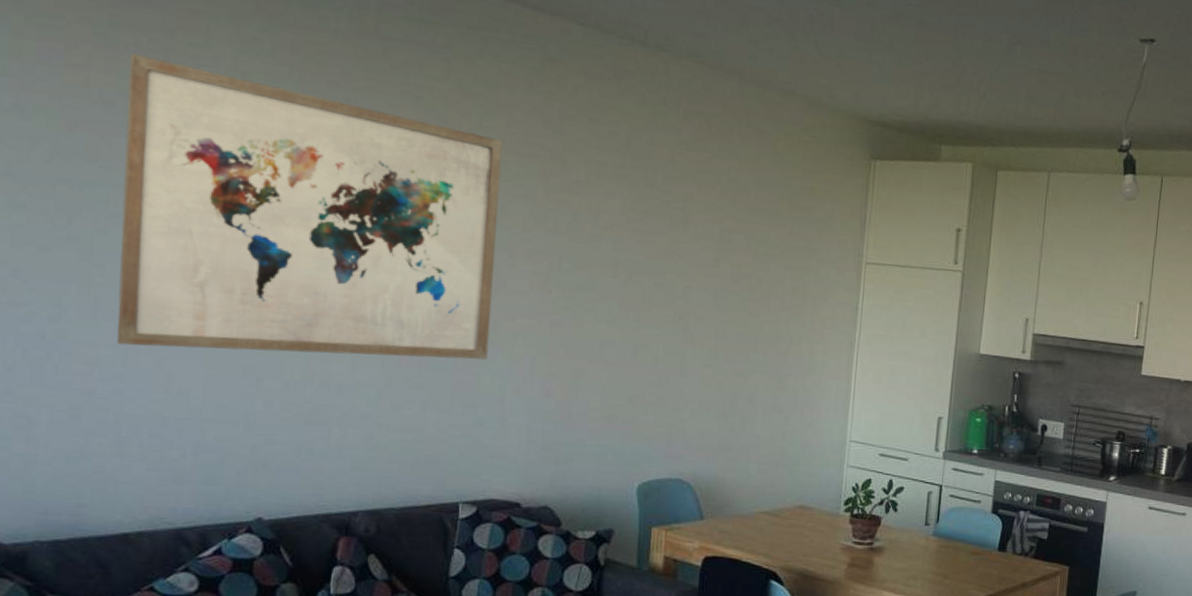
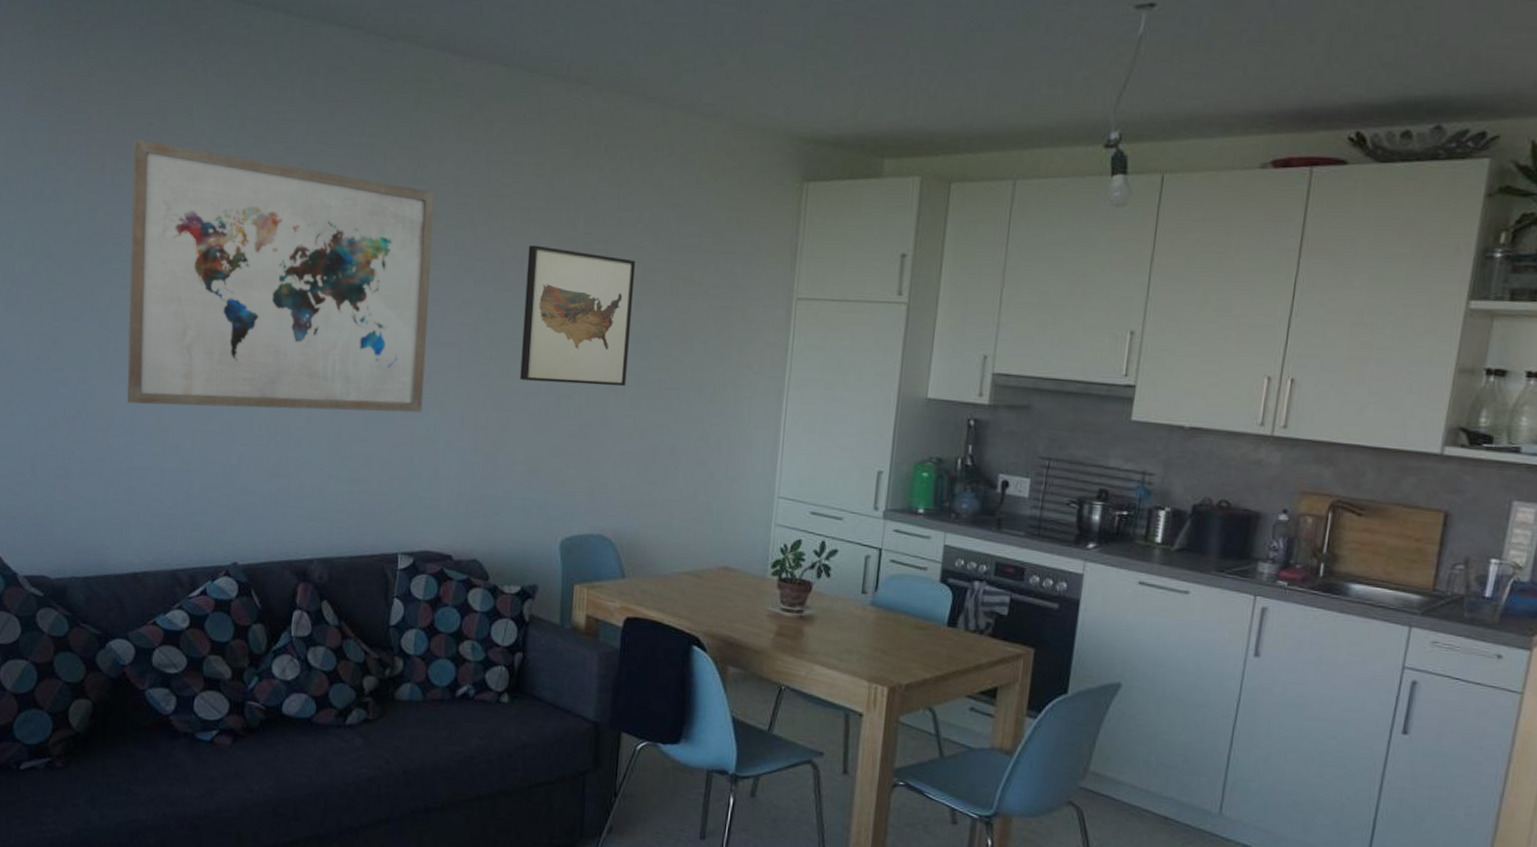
wall art: none [595,199,714,338] -> present [520,245,636,387]

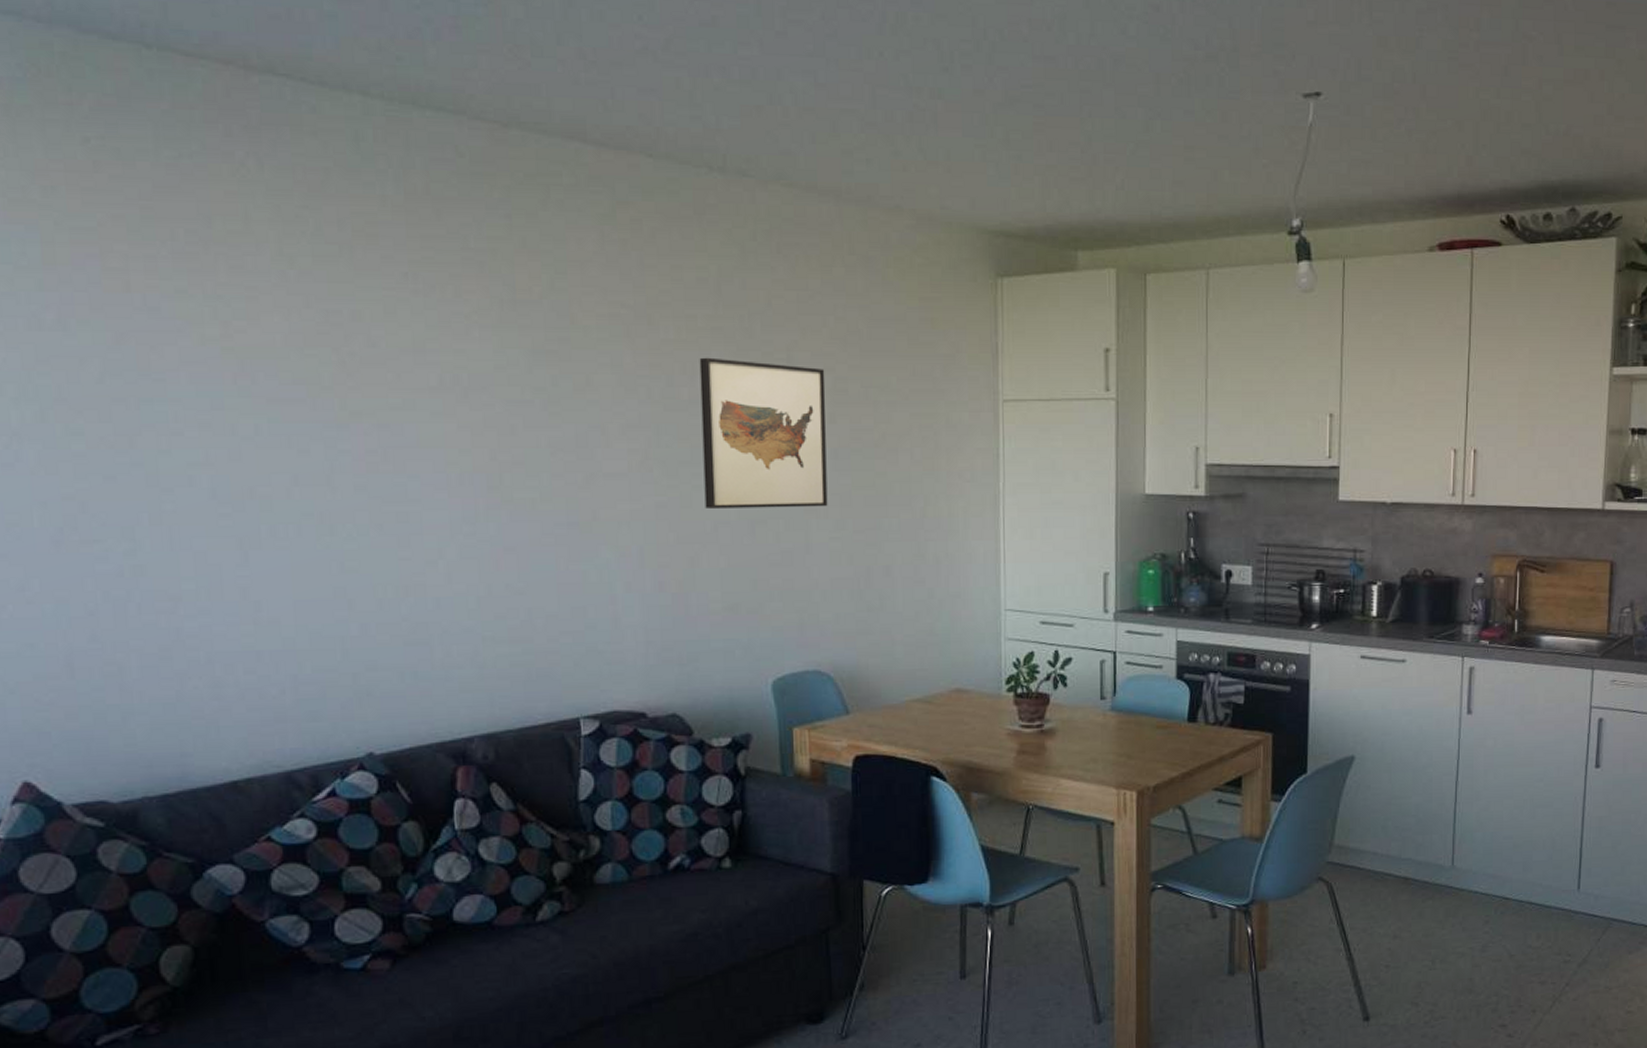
wall art: present [127,139,434,413] -> none [169,250,592,576]

